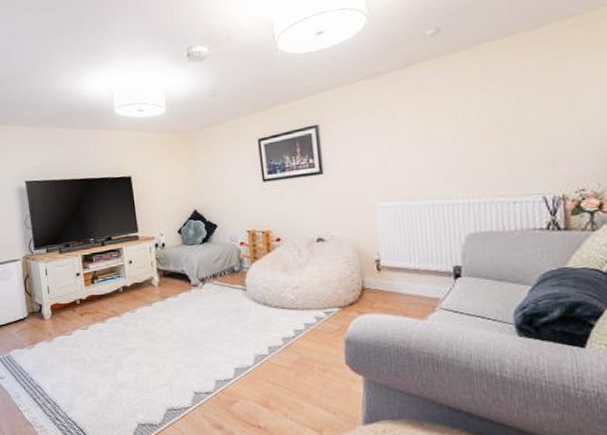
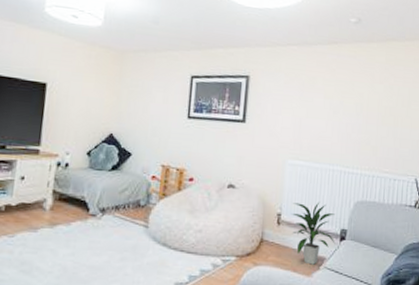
indoor plant: none [391,241,449,308] -> present [291,202,335,265]

